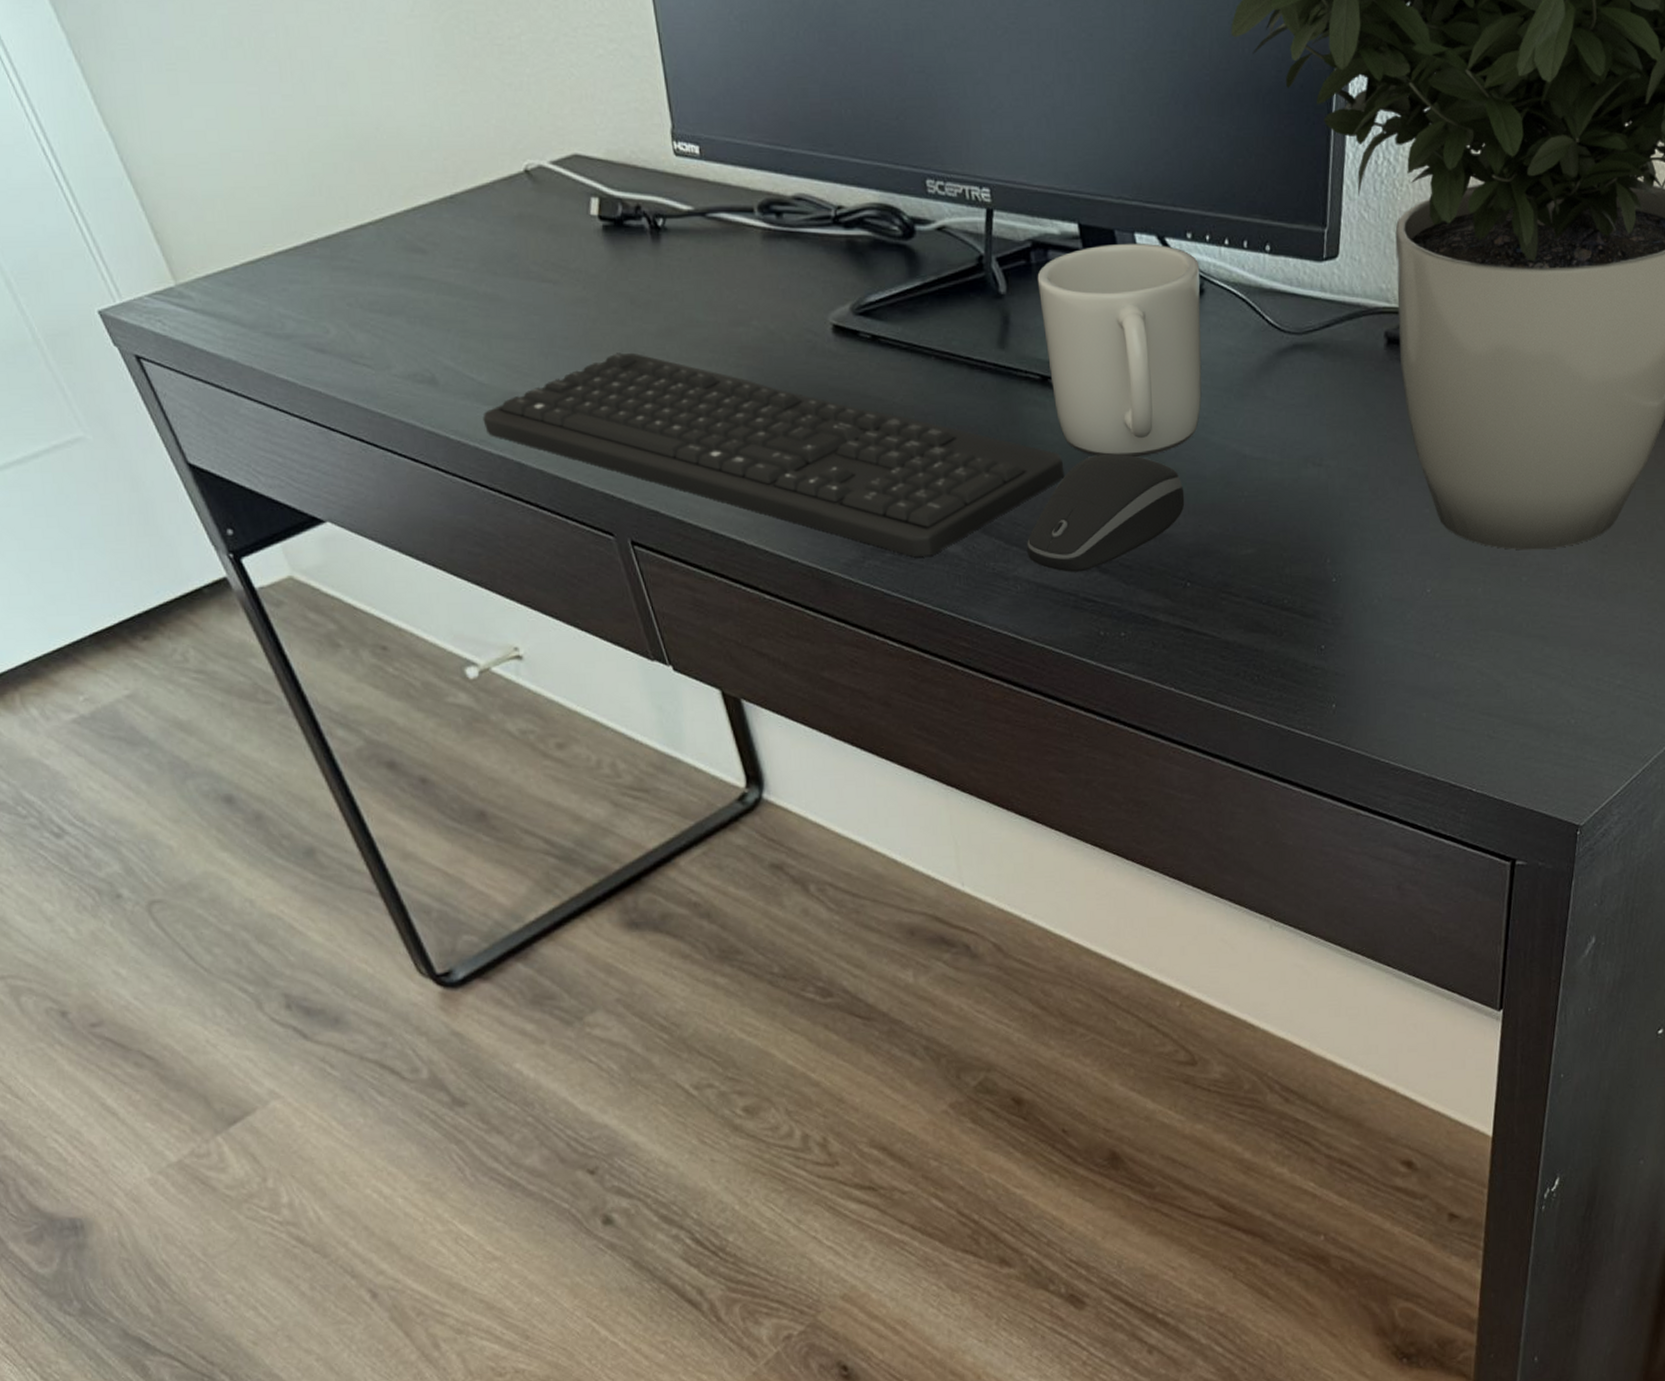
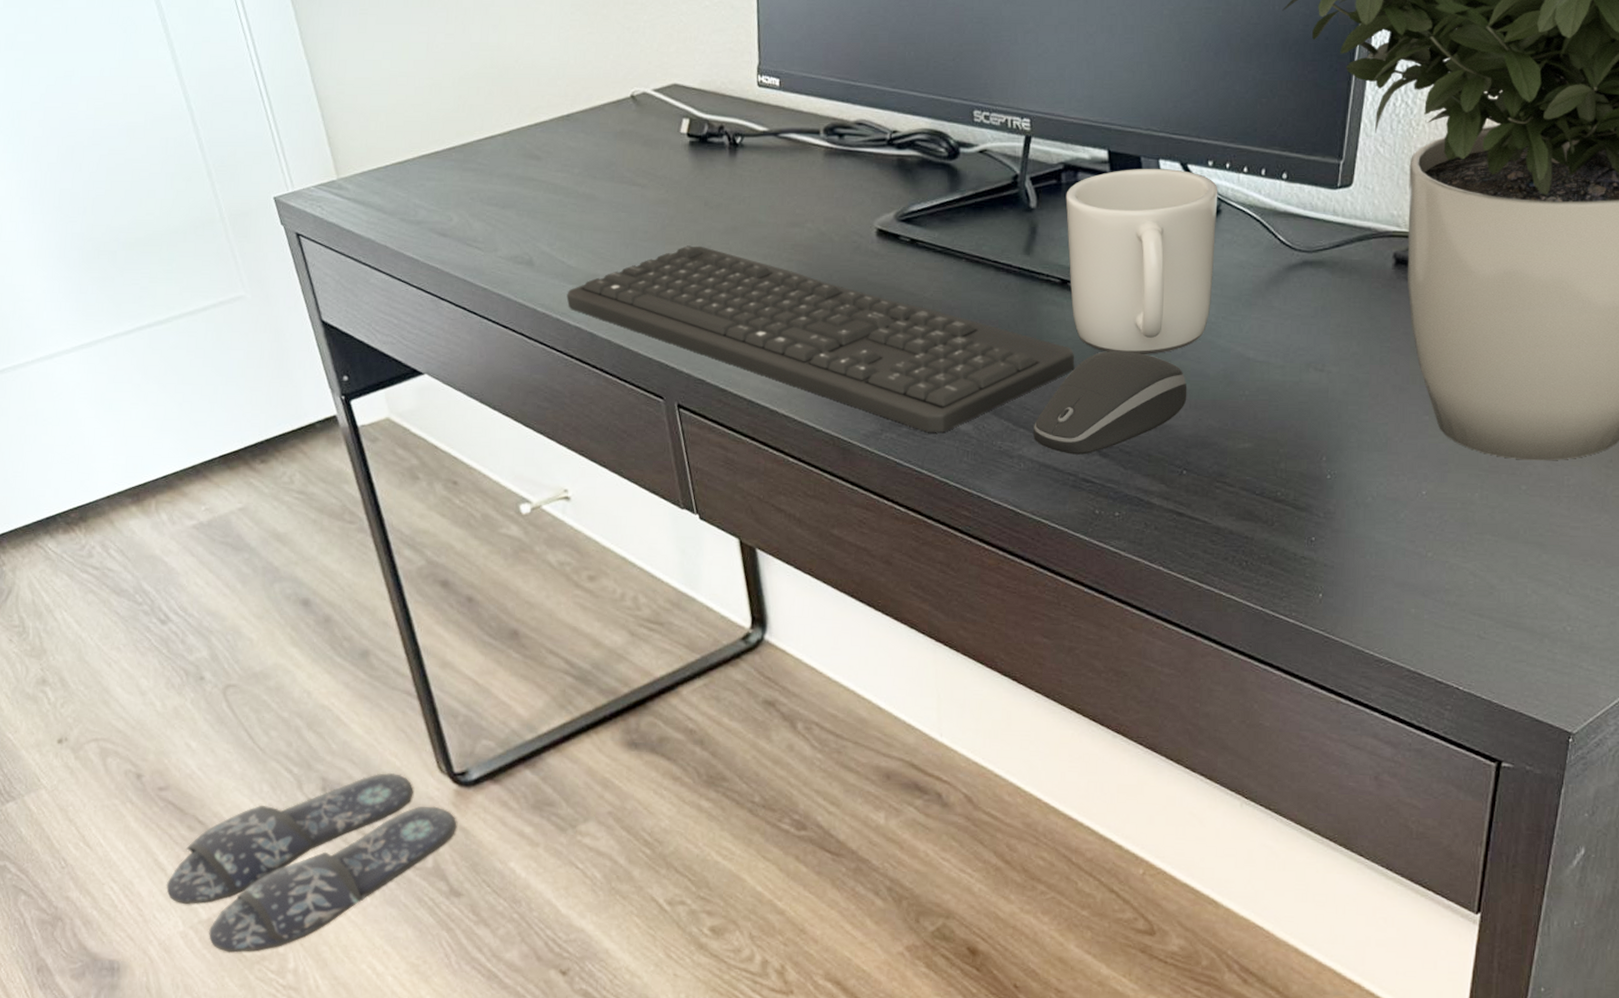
slippers: none [120,980,449,1194] -> present [166,772,457,953]

